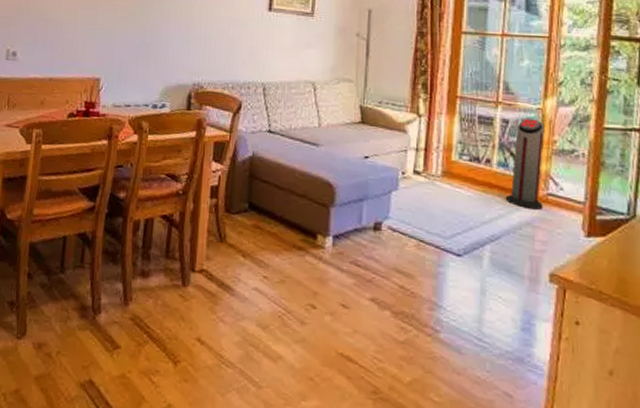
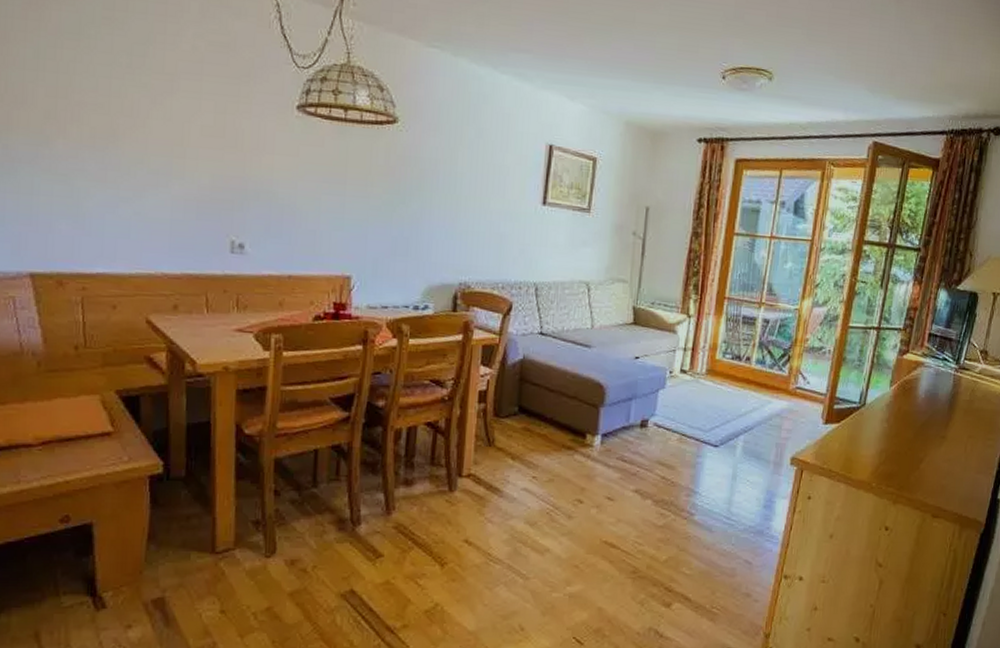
air purifier: present [505,119,545,210] -> none [760,319,800,402]

